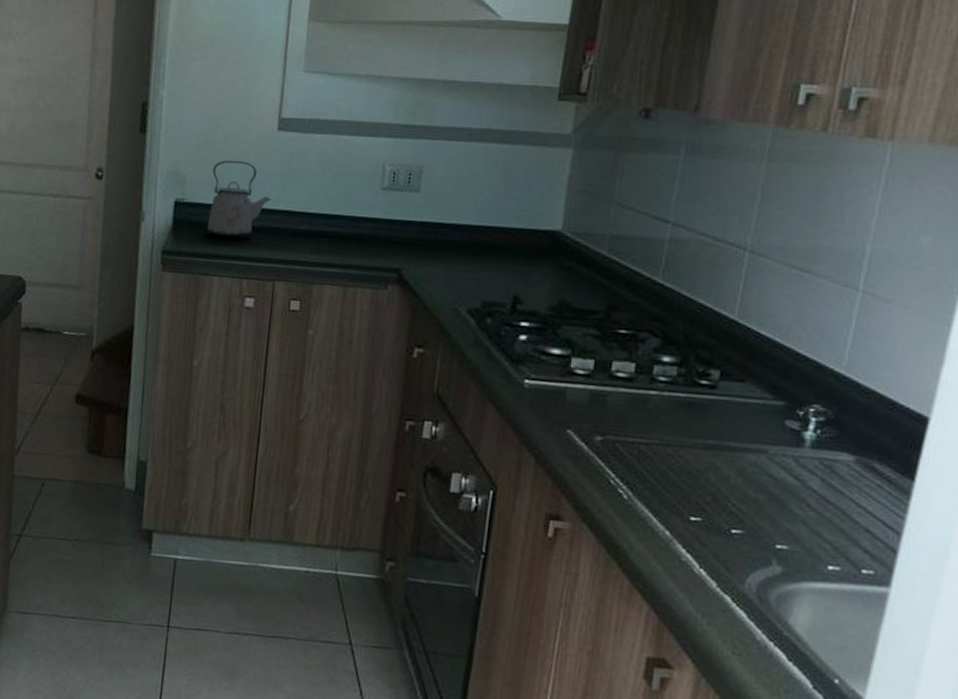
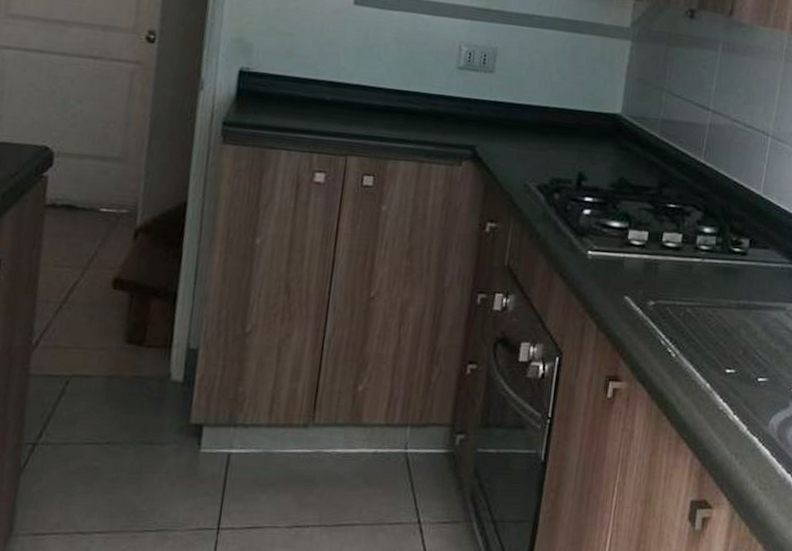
kettle: present [207,160,271,239] -> none [275,30,345,112]

